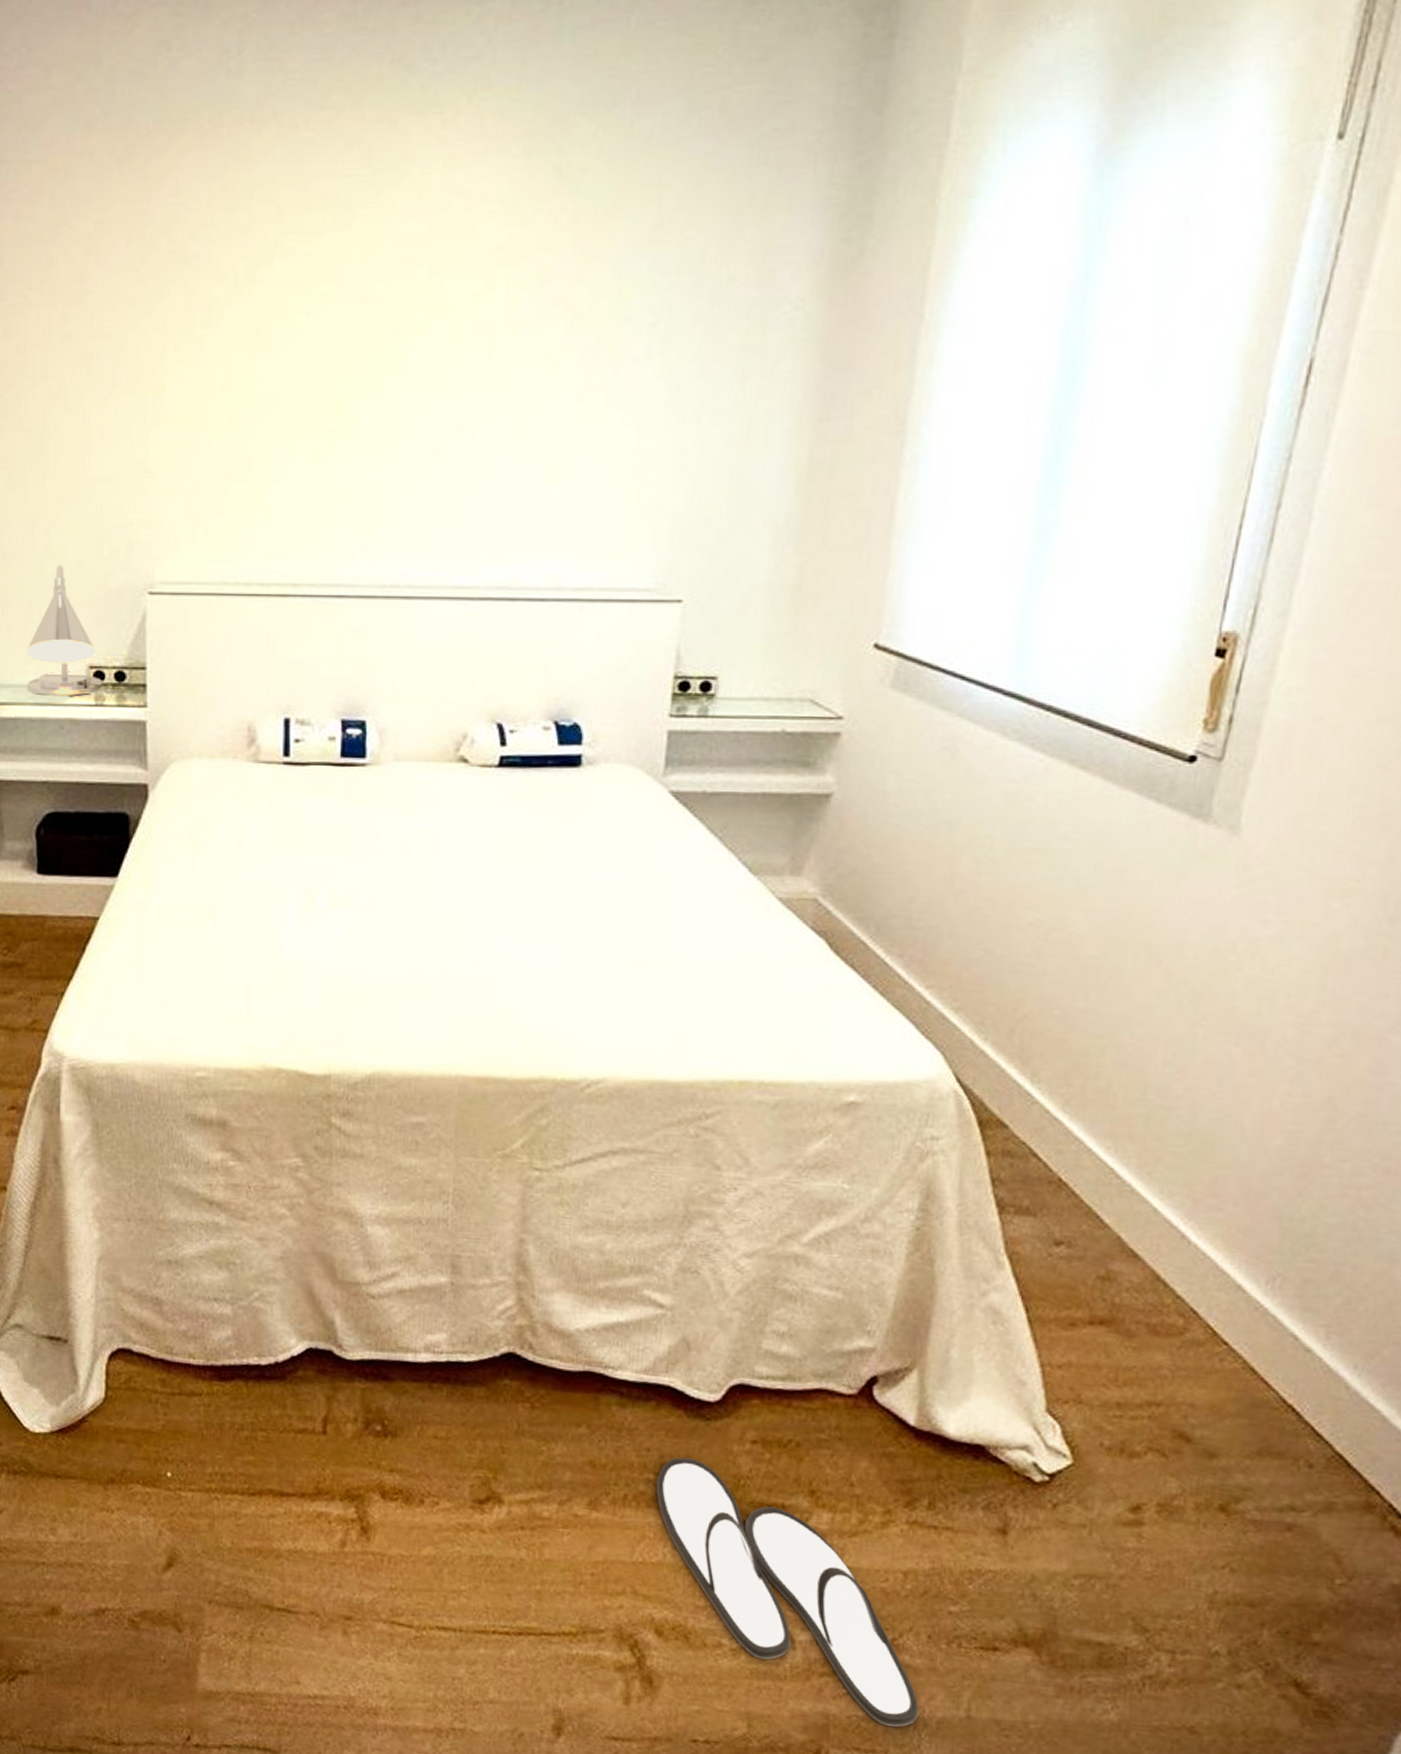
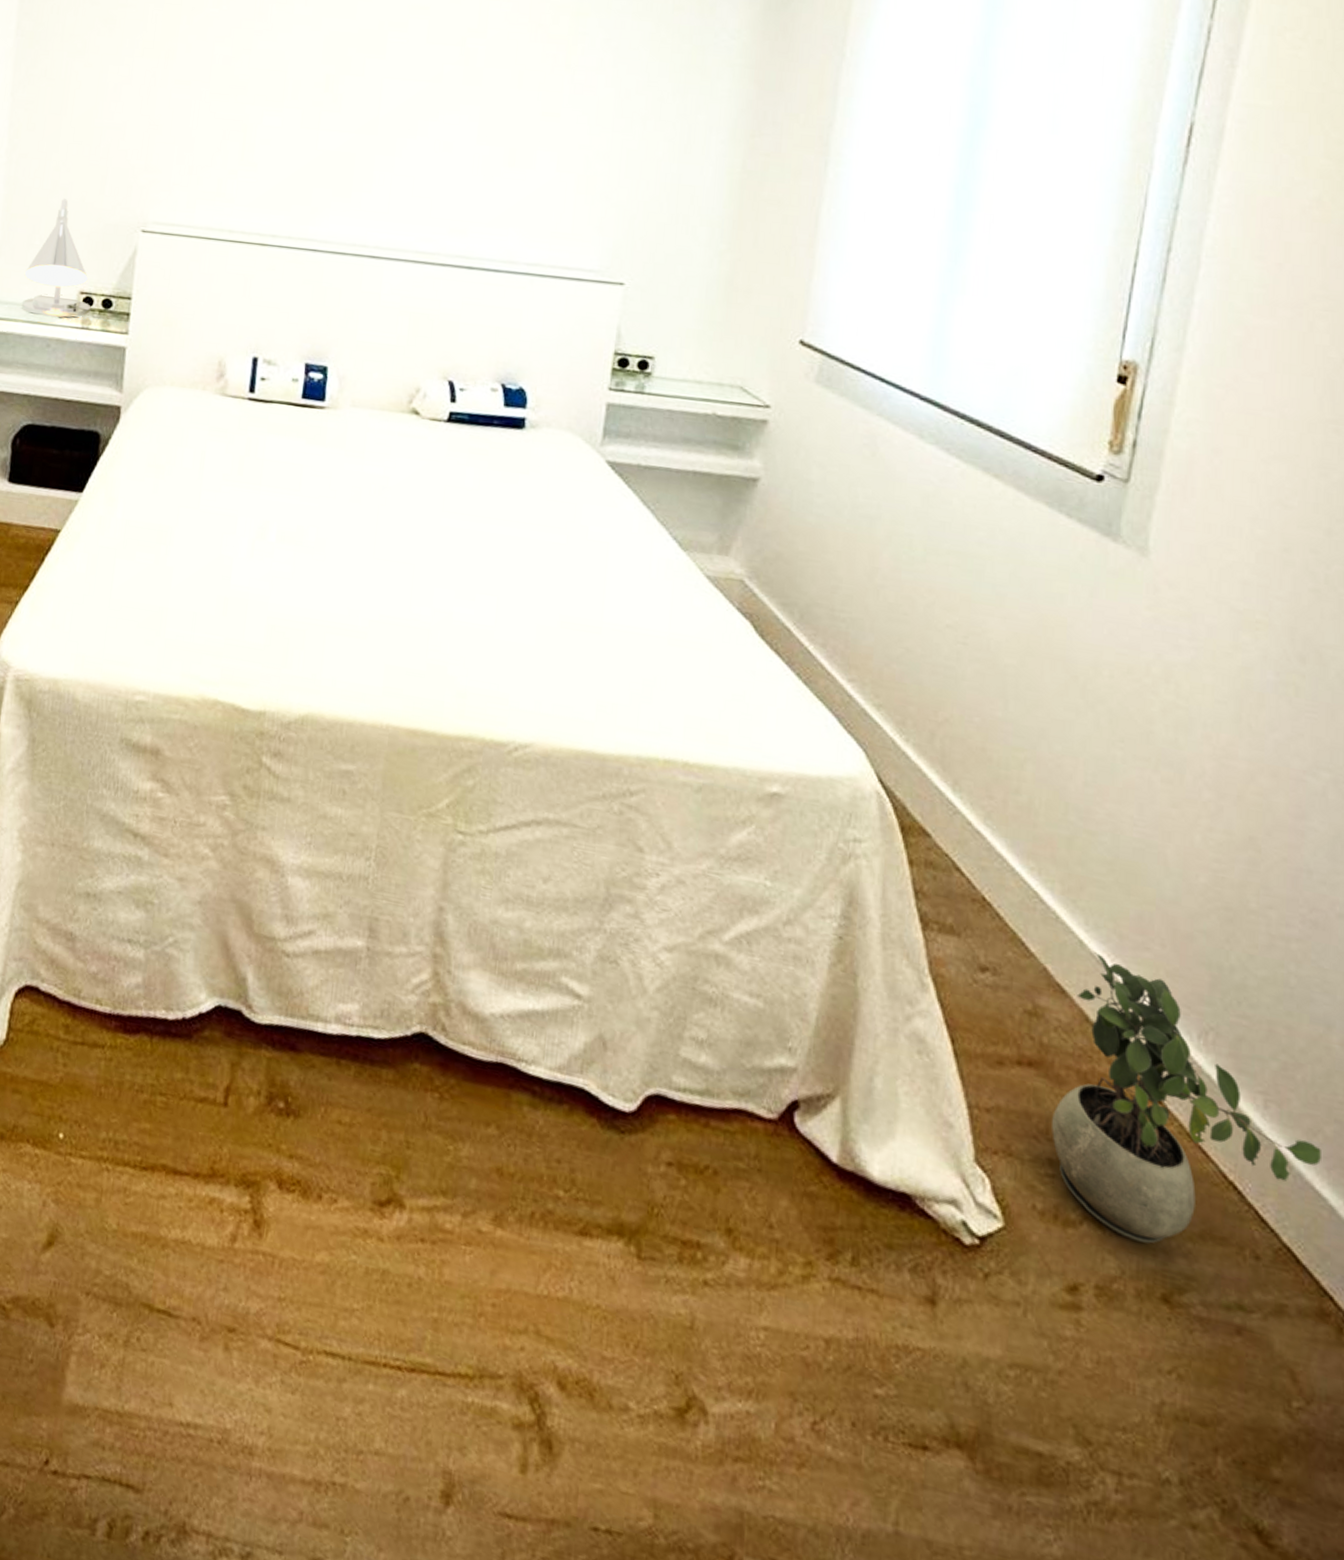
slippers: present [656,1457,919,1727] -> none [565,1173,843,1537]
potted plant: none [1120,1216,1378,1465] -> present [1052,951,1321,1244]

